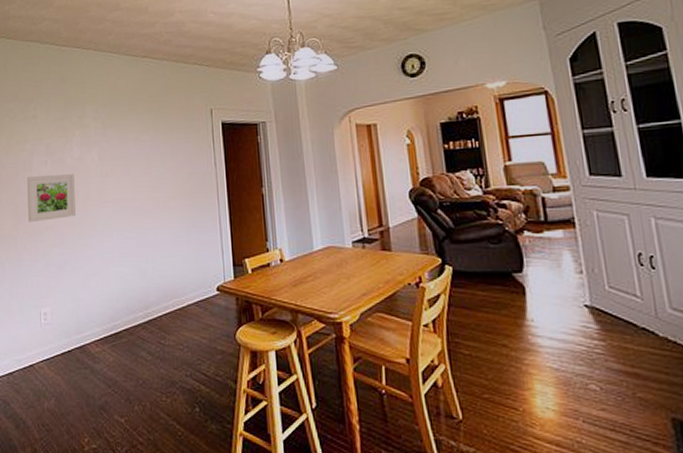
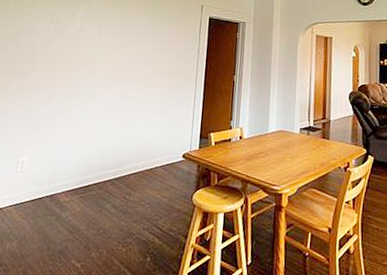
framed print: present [27,174,77,223] -> none [22,39,73,80]

